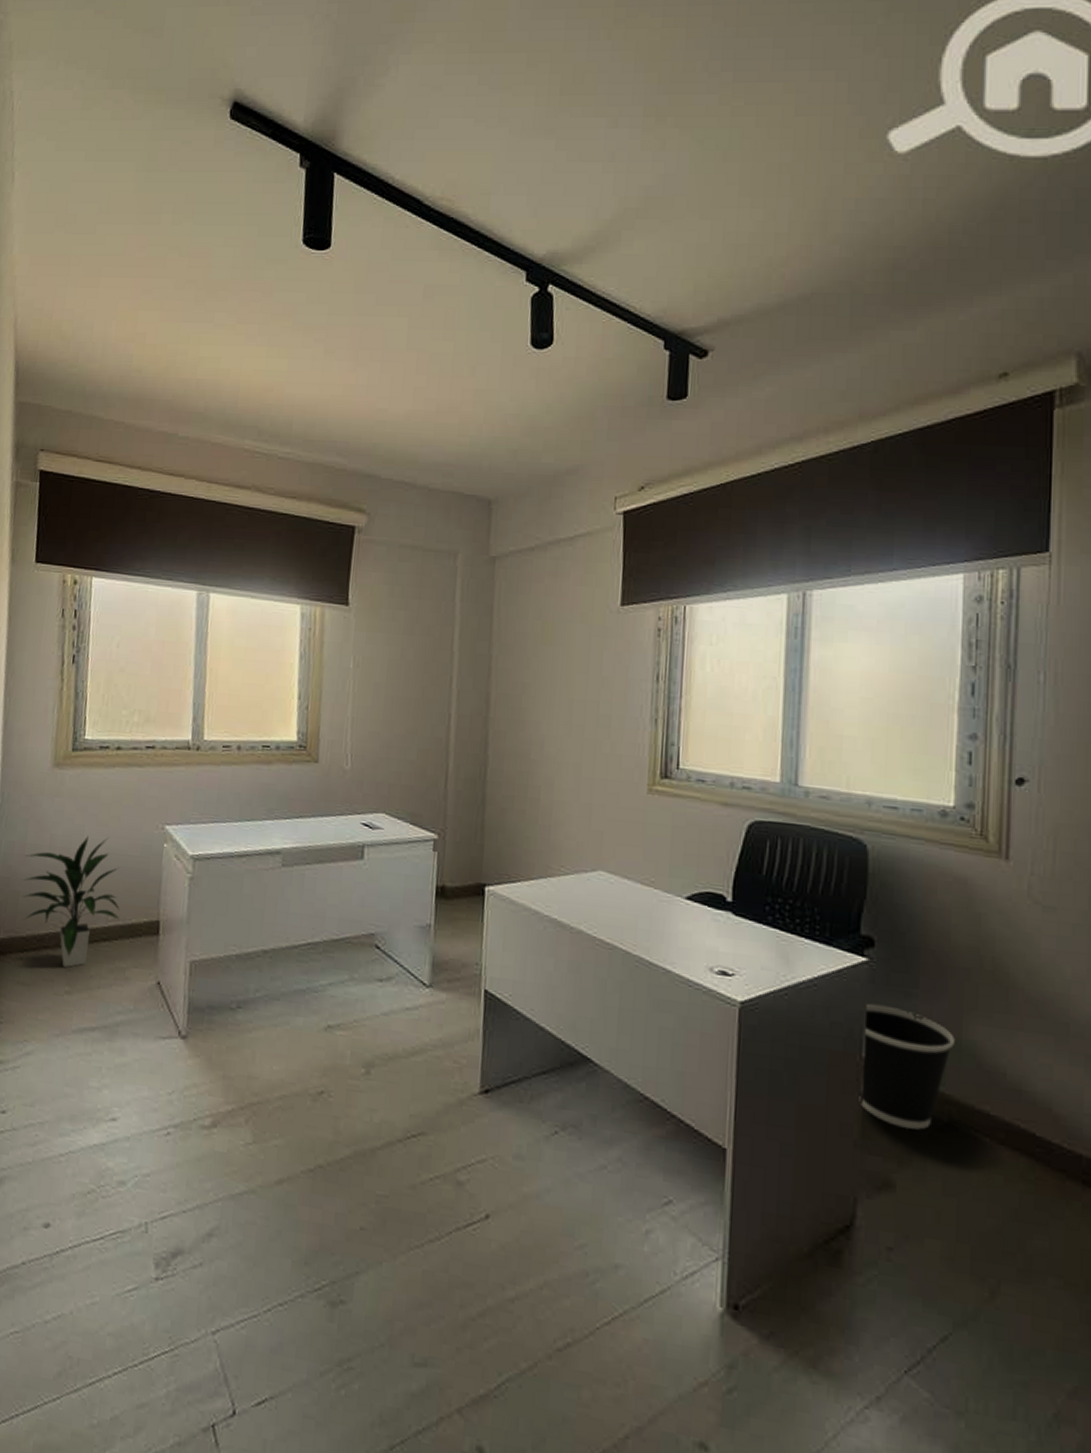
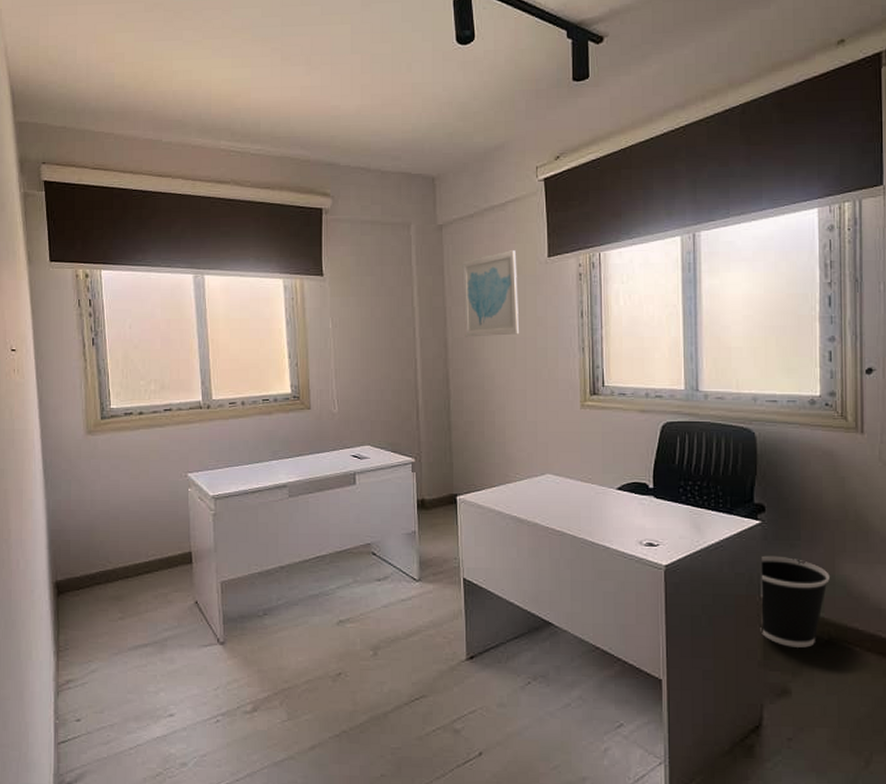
indoor plant: present [24,836,120,968] -> none [71,489,158,598]
wall art: none [512,594,583,696] -> present [462,250,519,337]

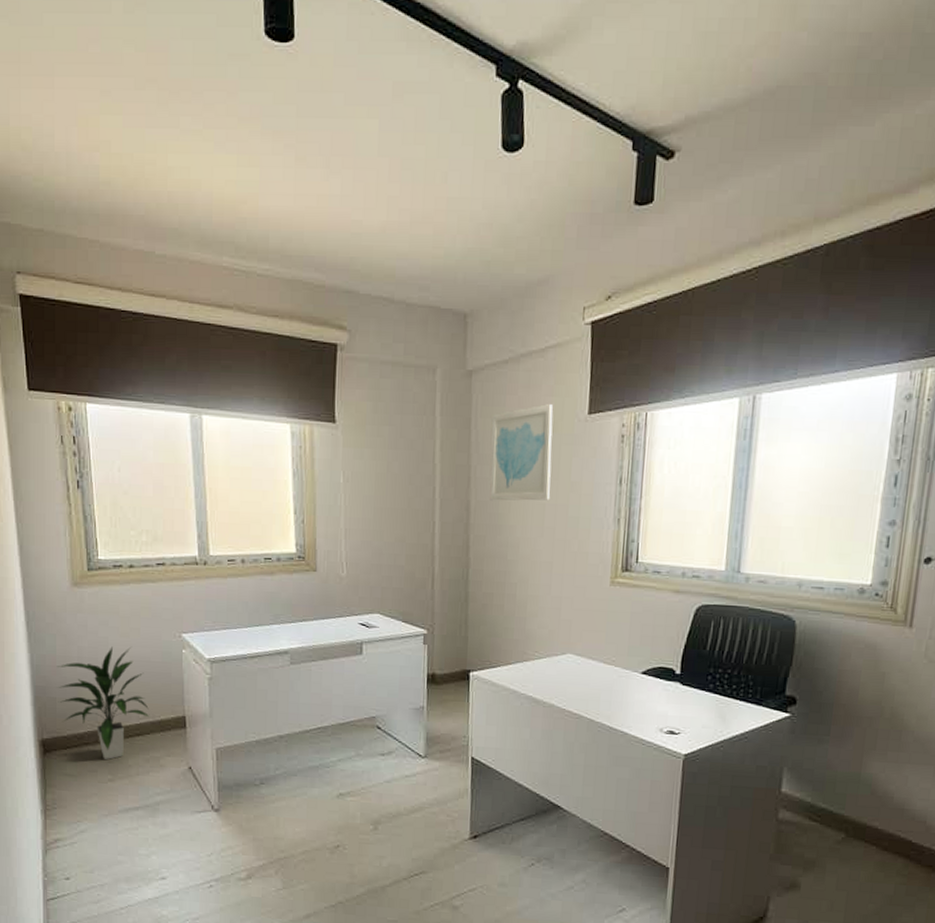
indoor plant: none [71,489,158,598] -> present [56,646,150,759]
wastebasket: present [760,555,830,648] -> none [776,750,855,844]

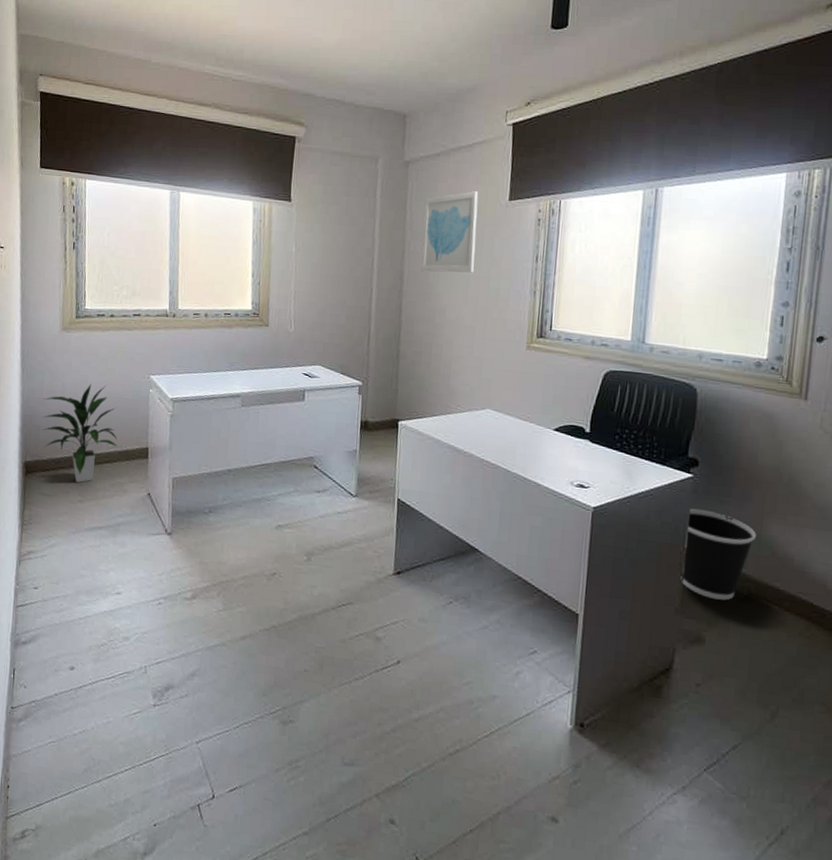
wastebasket: none [776,750,855,844] -> present [680,508,756,601]

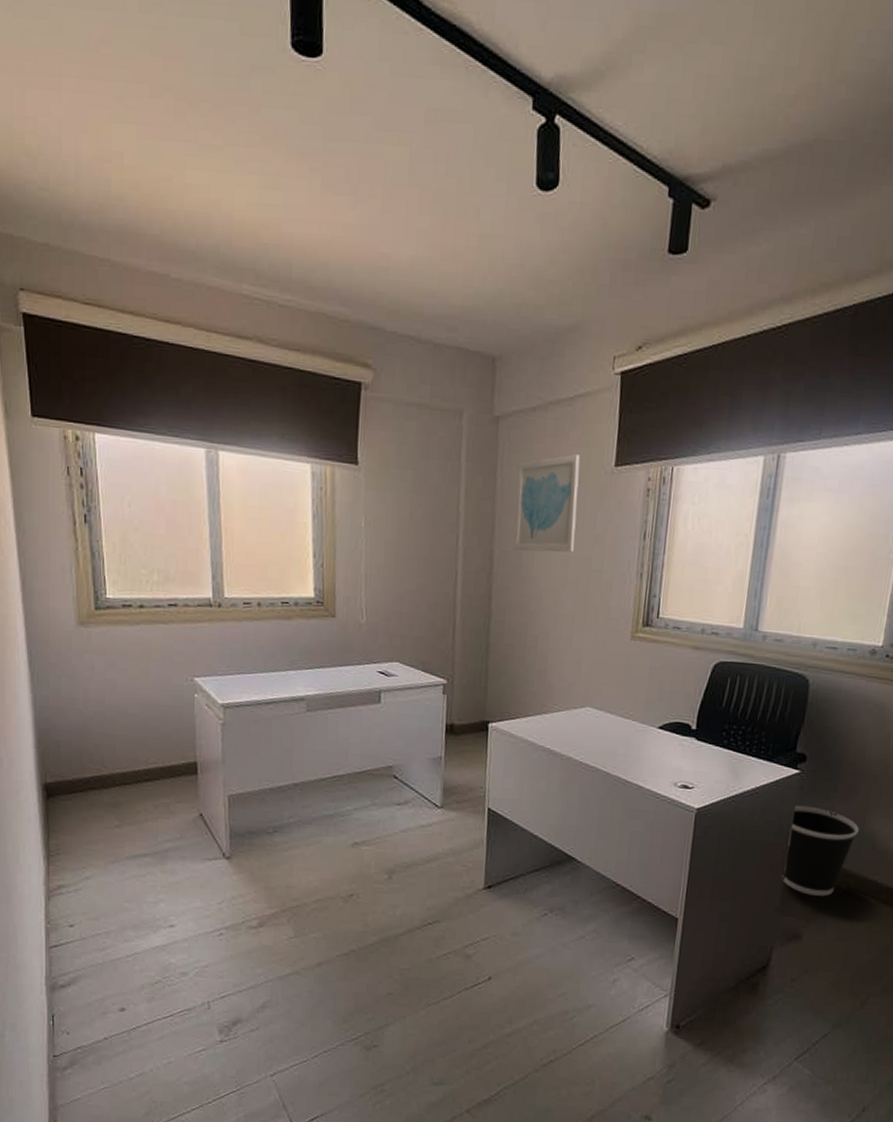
indoor plant: present [43,384,118,483] -> none [61,689,160,805]

